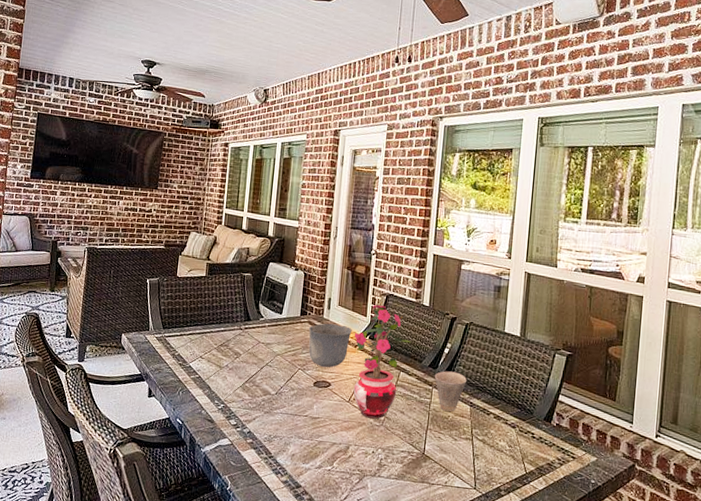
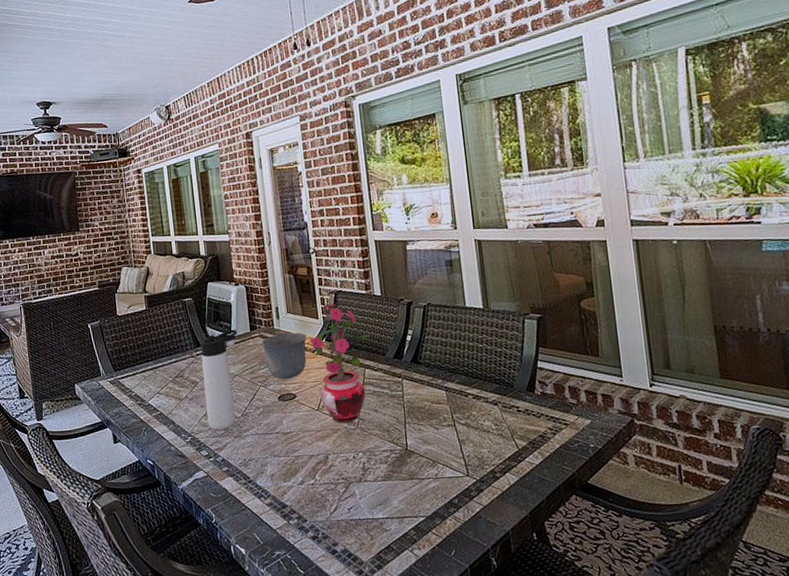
thermos bottle: none [242,310,288,404] -> present [200,329,238,431]
cup: present [434,371,467,412] -> none [401,358,436,401]

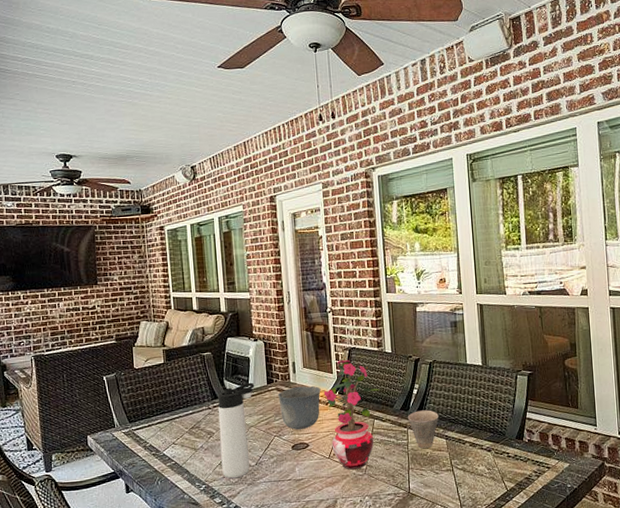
cup: none [401,358,436,401] -> present [407,410,439,448]

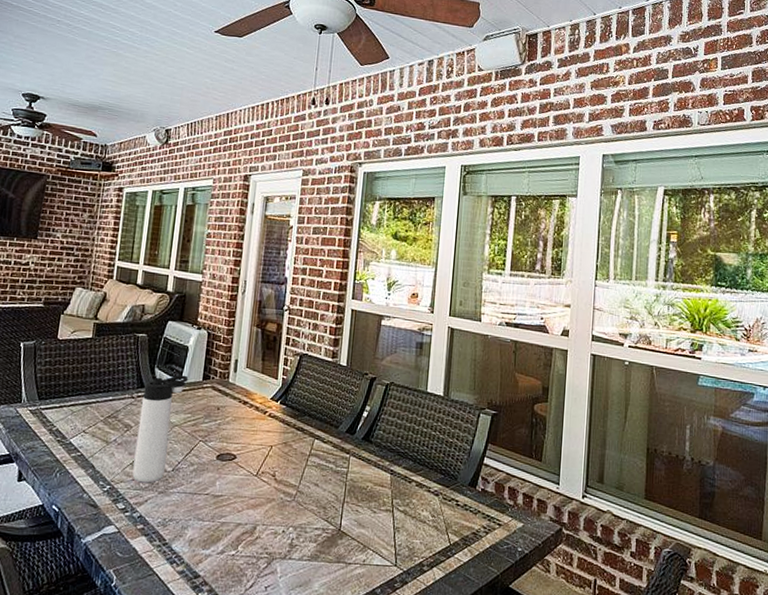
cup: present [277,385,321,430] -> none [211,388,261,438]
potted plant: present [323,356,381,470] -> none [261,362,327,494]
cup: present [407,410,439,448] -> none [351,436,387,481]

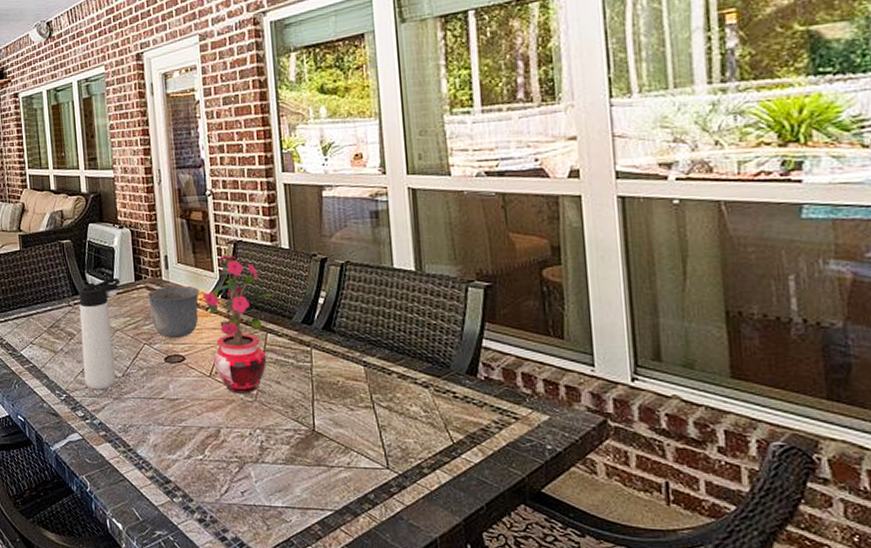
cup: none [211,388,261,438] -> present [147,285,200,339]
potted plant: none [261,362,327,494] -> present [202,251,275,394]

